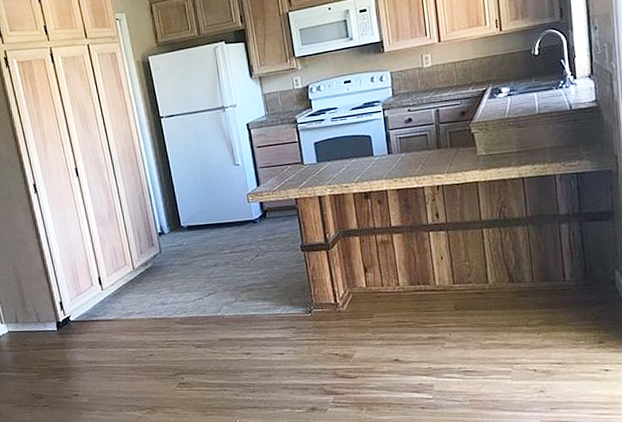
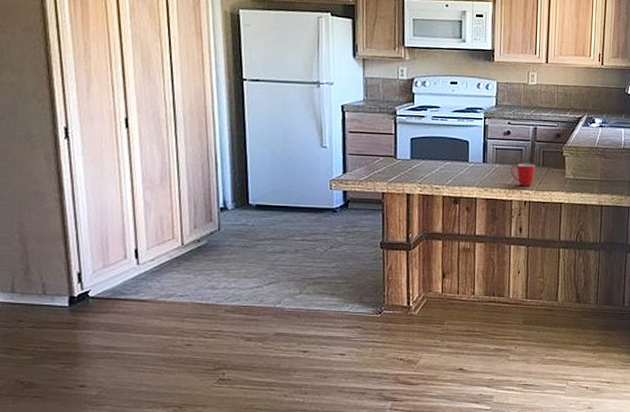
mug: none [417,146,444,172] -> present [510,163,535,187]

